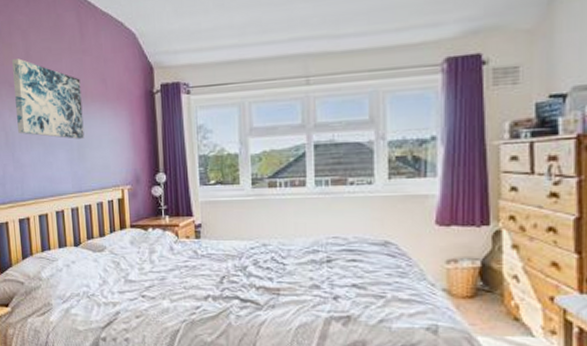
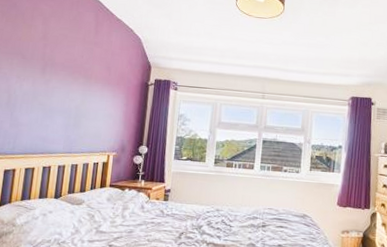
wall art: present [12,58,85,139] -> none [21,37,88,110]

